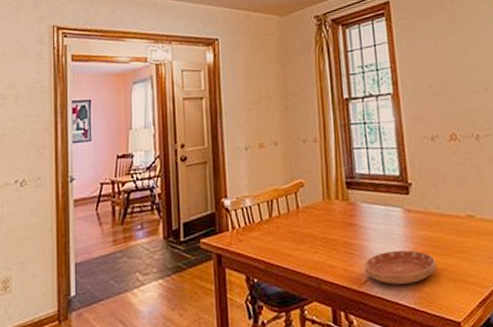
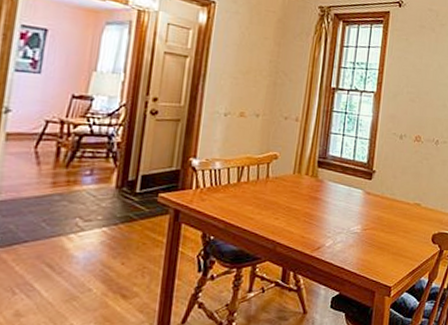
saucer: present [364,250,436,285] -> none [319,225,382,253]

